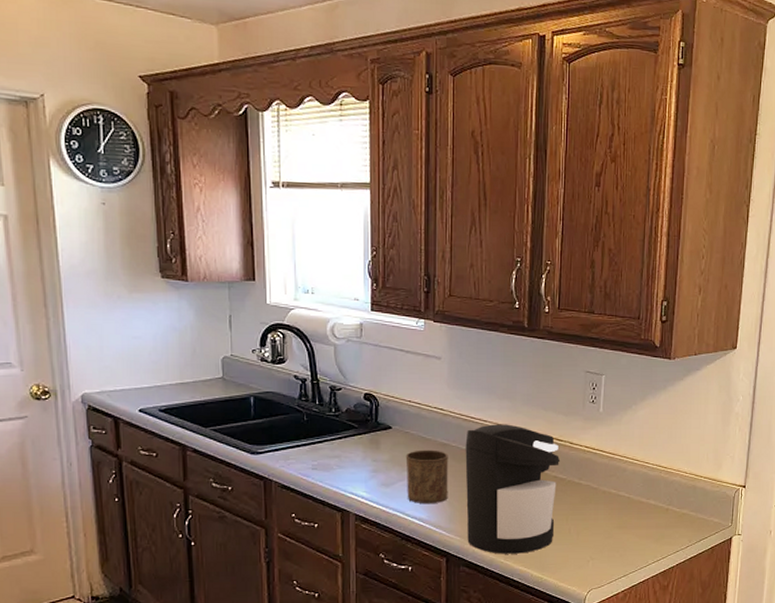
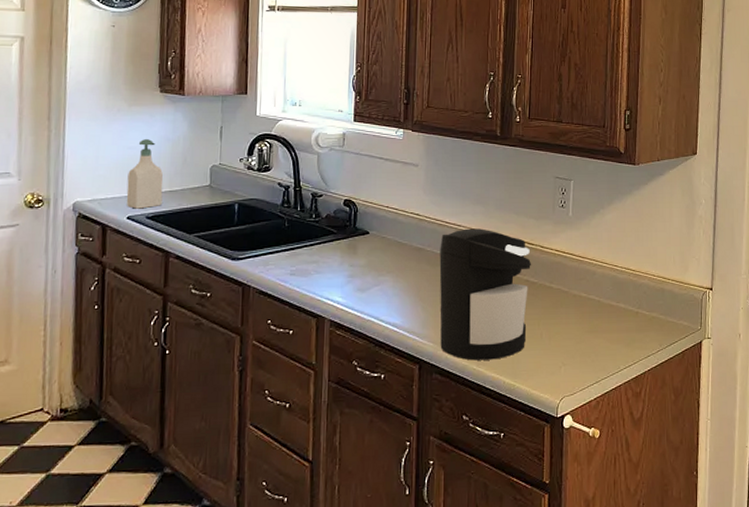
soap bottle: none [135,328,174,401] -> present [126,139,164,209]
cup: present [405,450,448,504] -> none [381,254,423,310]

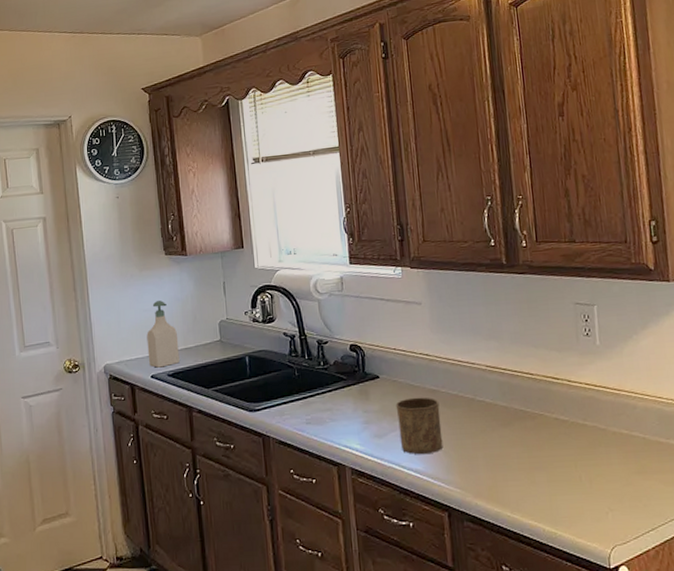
cup: none [381,254,423,310] -> present [395,397,444,455]
coffee maker: present [439,228,532,361] -> none [455,365,563,507]

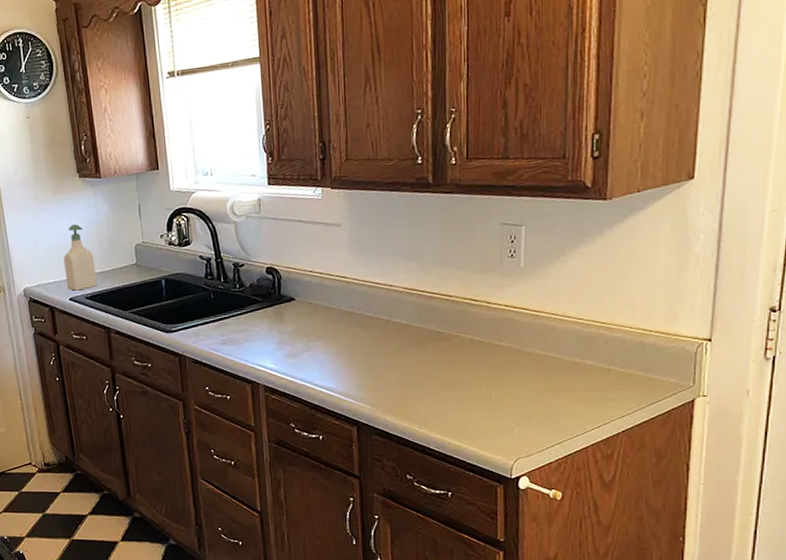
cup: present [395,397,444,455] -> none [310,318,356,374]

